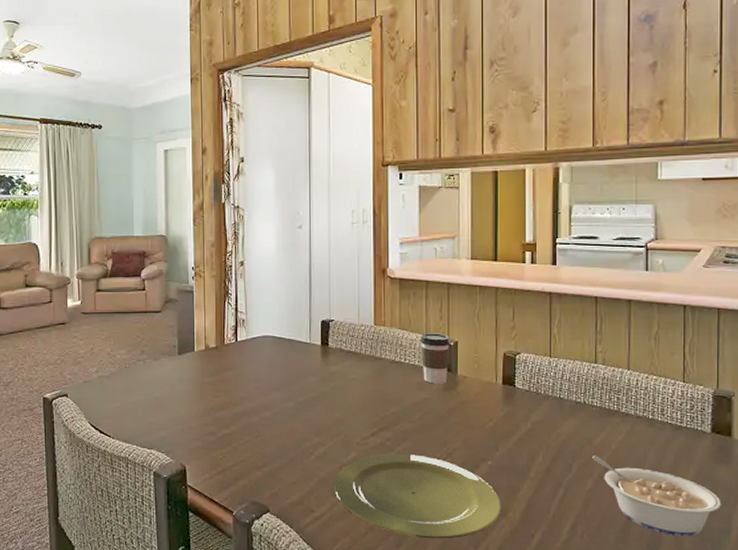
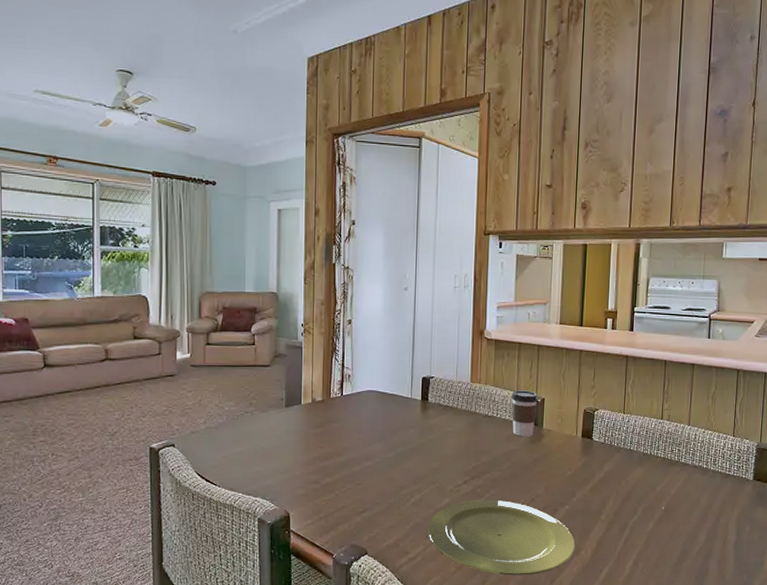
legume: present [592,455,722,537] -> none [654,500,758,569]

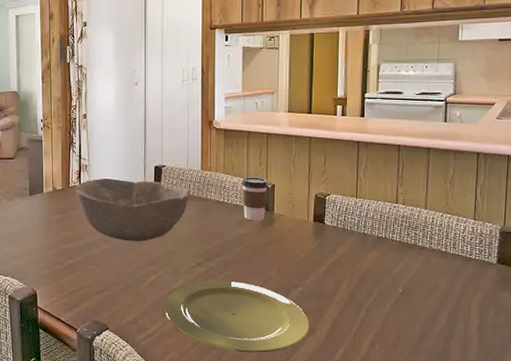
bowl: none [337,390,459,458] -> present [75,179,190,241]

